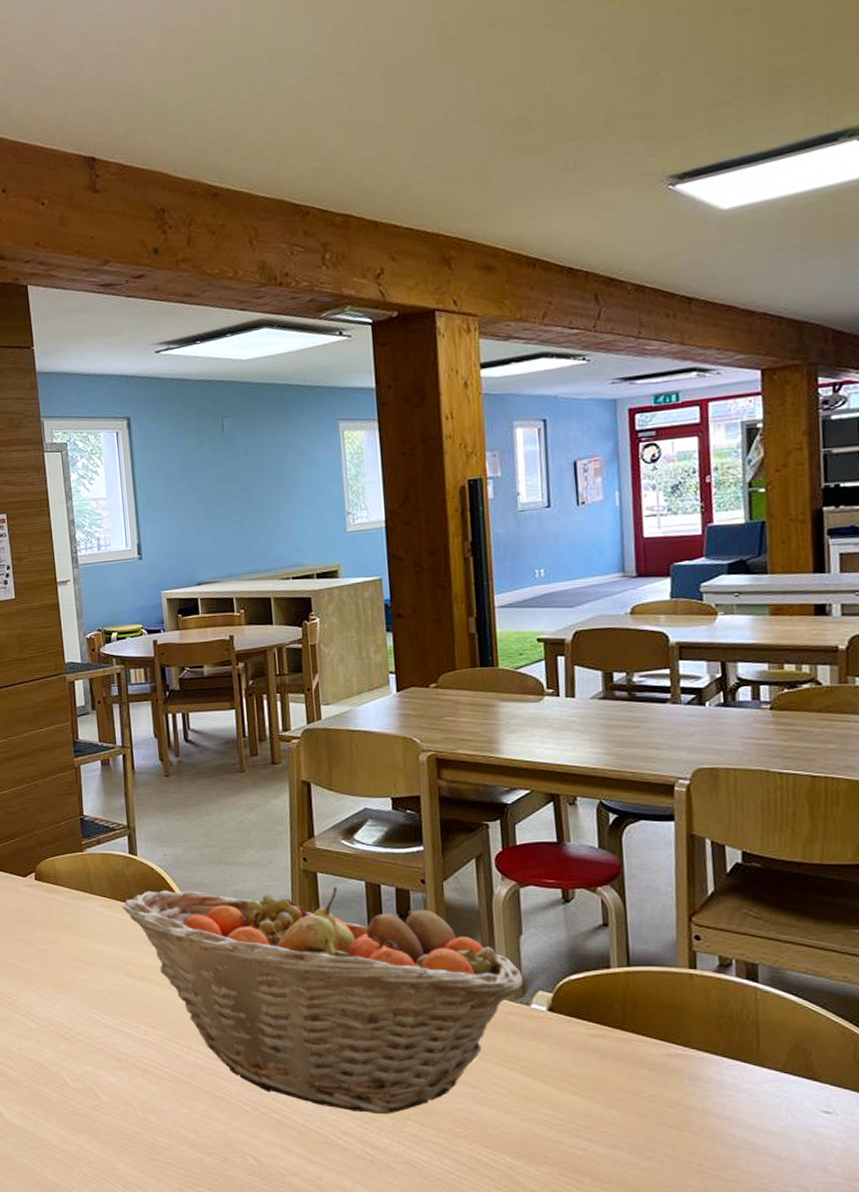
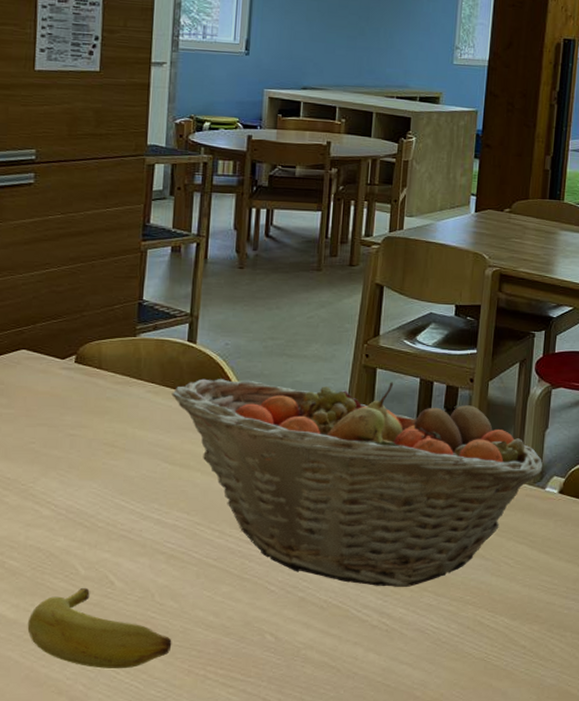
banana: none [32,1098,160,1183] -> present [27,587,172,669]

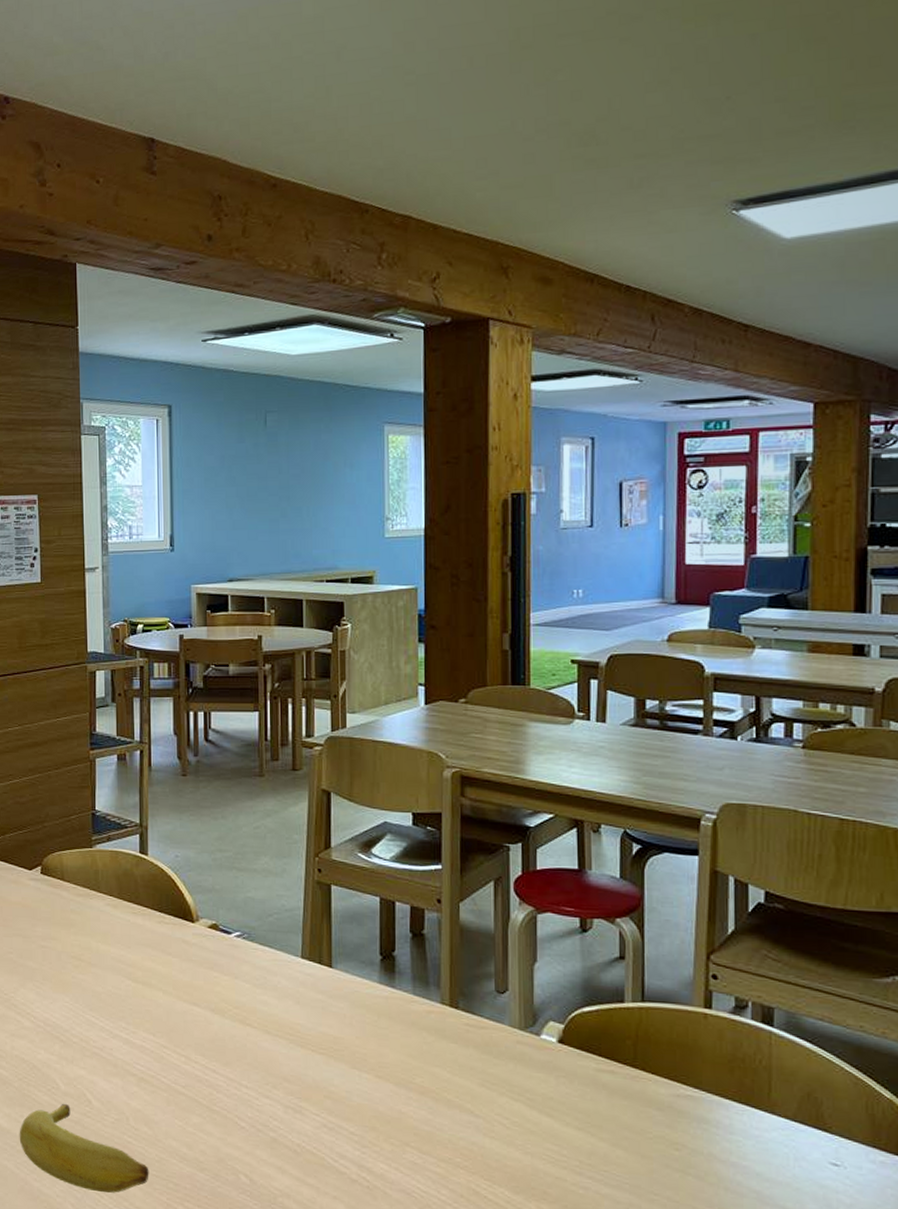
fruit basket: present [171,378,544,588] -> none [129,892,535,1140]

